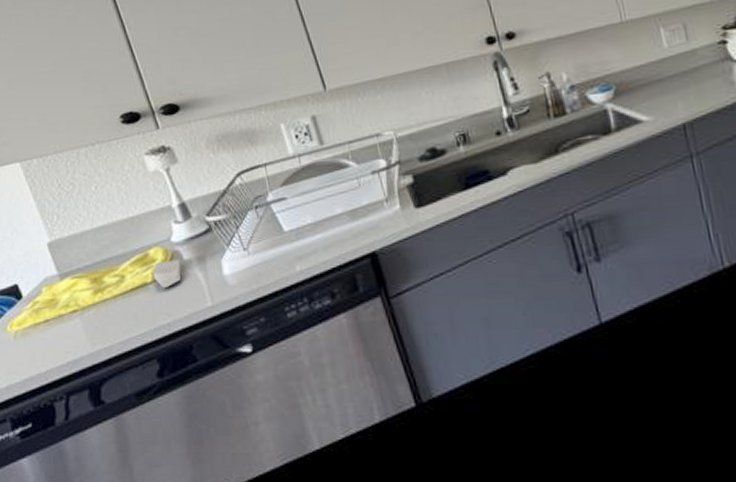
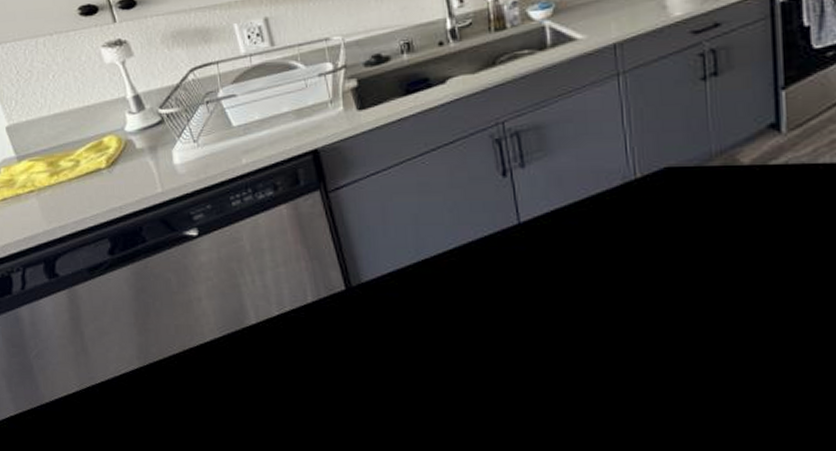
soap bar: present [152,259,182,289] -> none [106,147,134,175]

